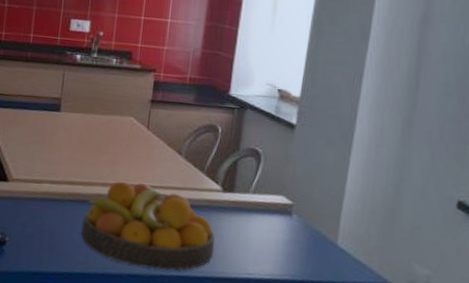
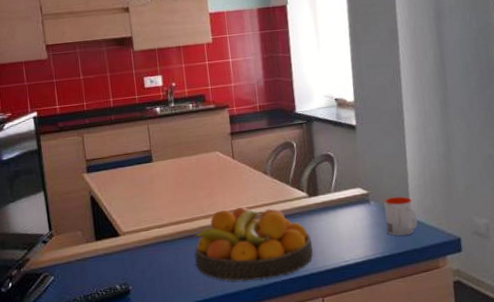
mug: none [304,216,345,264] -> present [384,196,418,236]

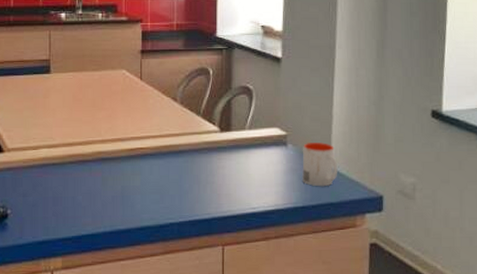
fruit bowl: present [194,206,313,282] -> none [84,134,218,218]

